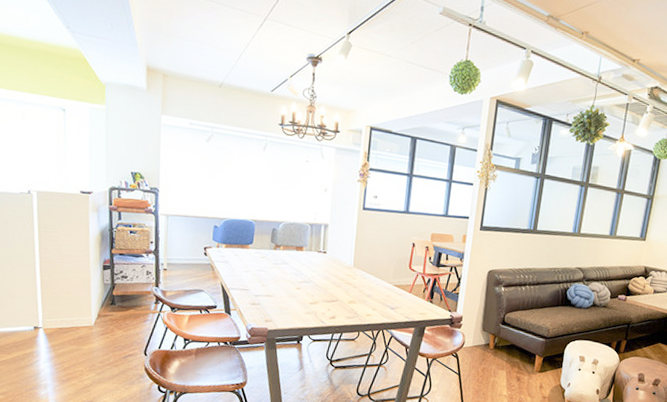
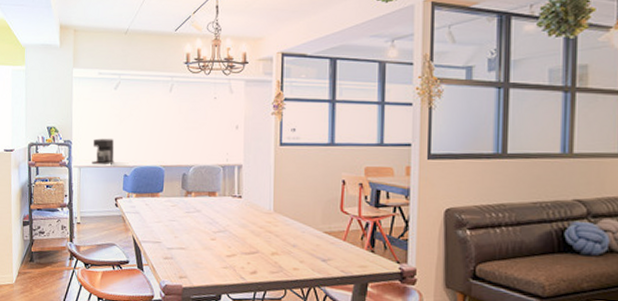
coffee maker: none [180,188,205,216] -> present [92,138,114,166]

